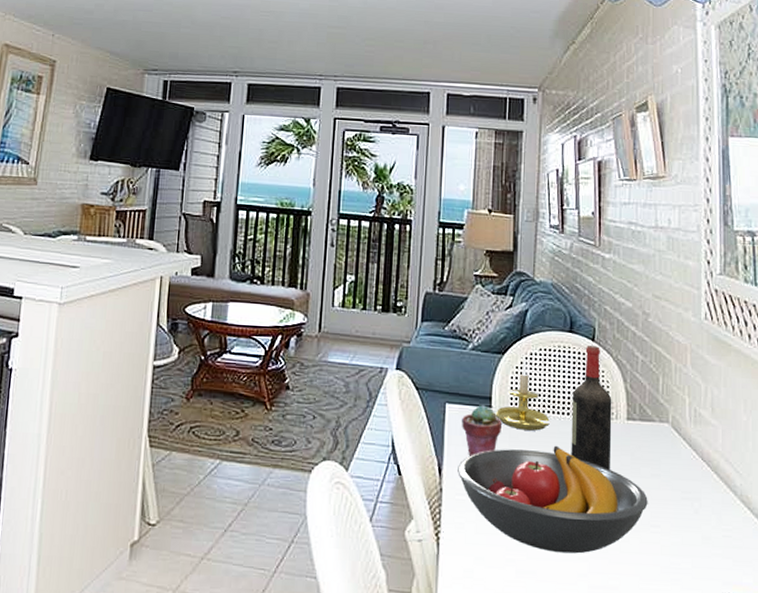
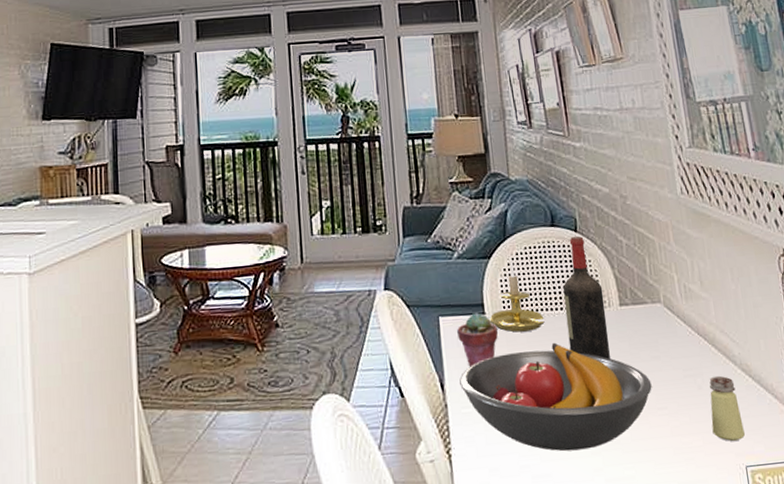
saltshaker: none [703,503,735,569] -> present [709,376,745,441]

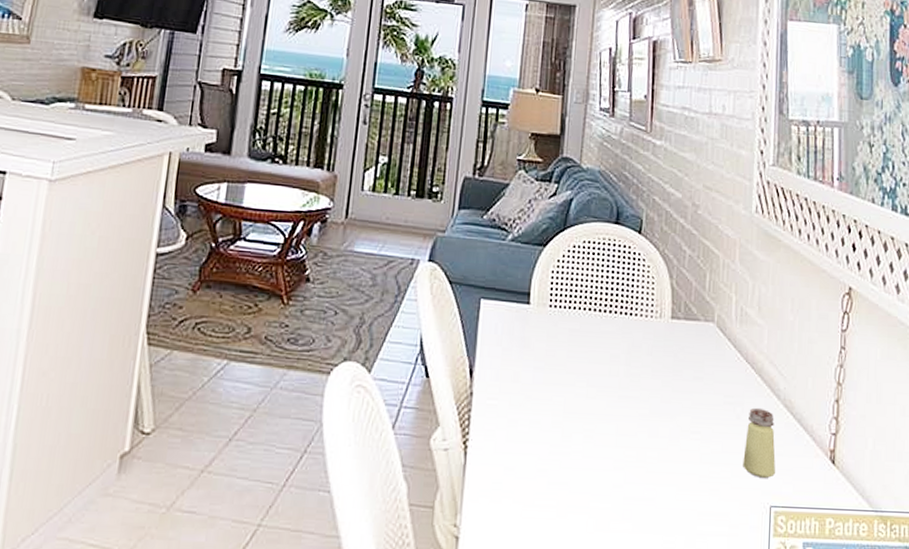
potted succulent: present [457,311,499,367] -> none [497,300,541,357]
fruit bowl: present [459,342,652,452] -> none [490,345,689,463]
candle holder: present [490,258,546,333] -> none [533,250,592,330]
wine bottle: present [562,236,610,359] -> none [611,238,657,372]

